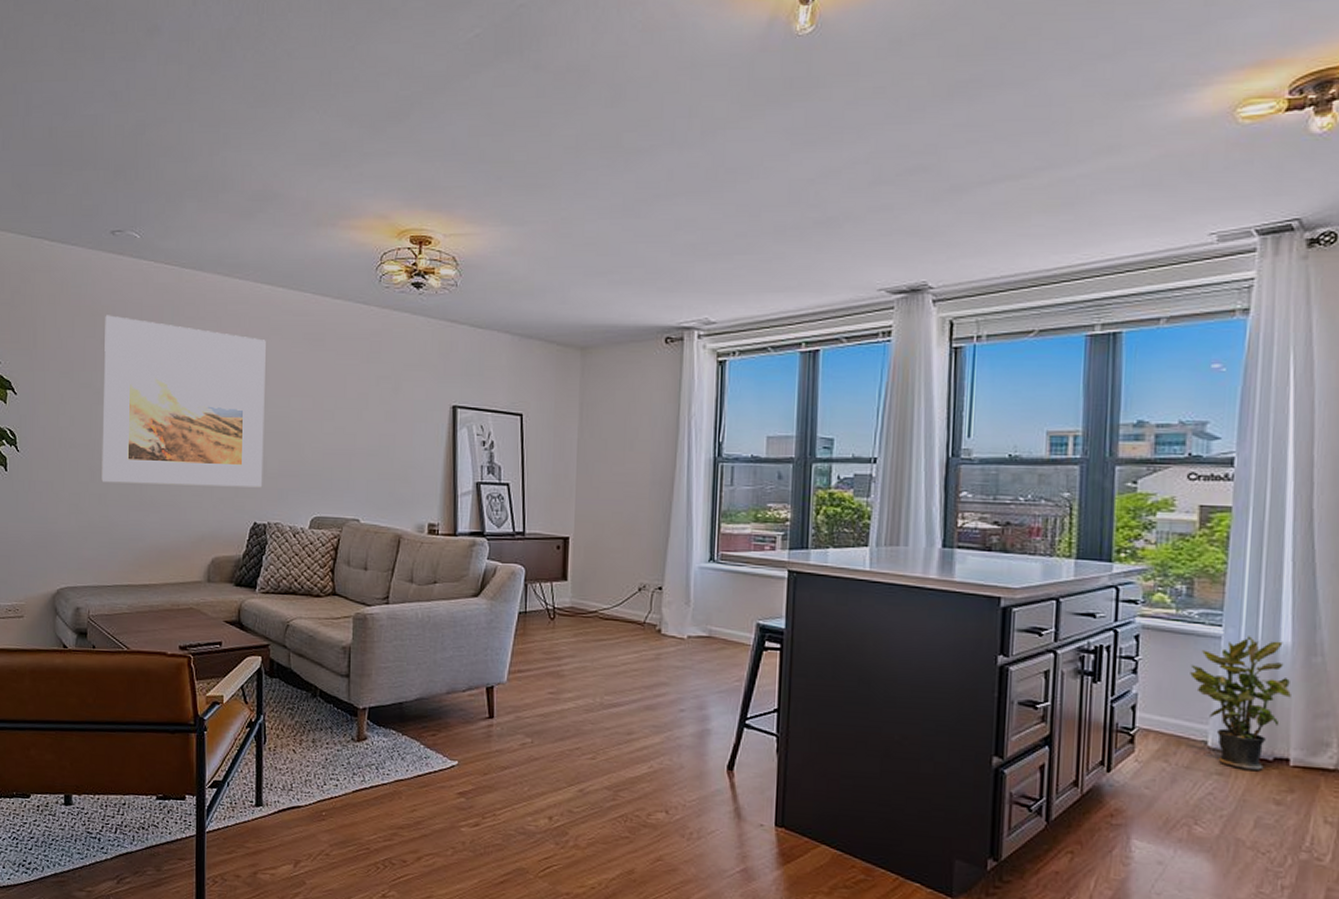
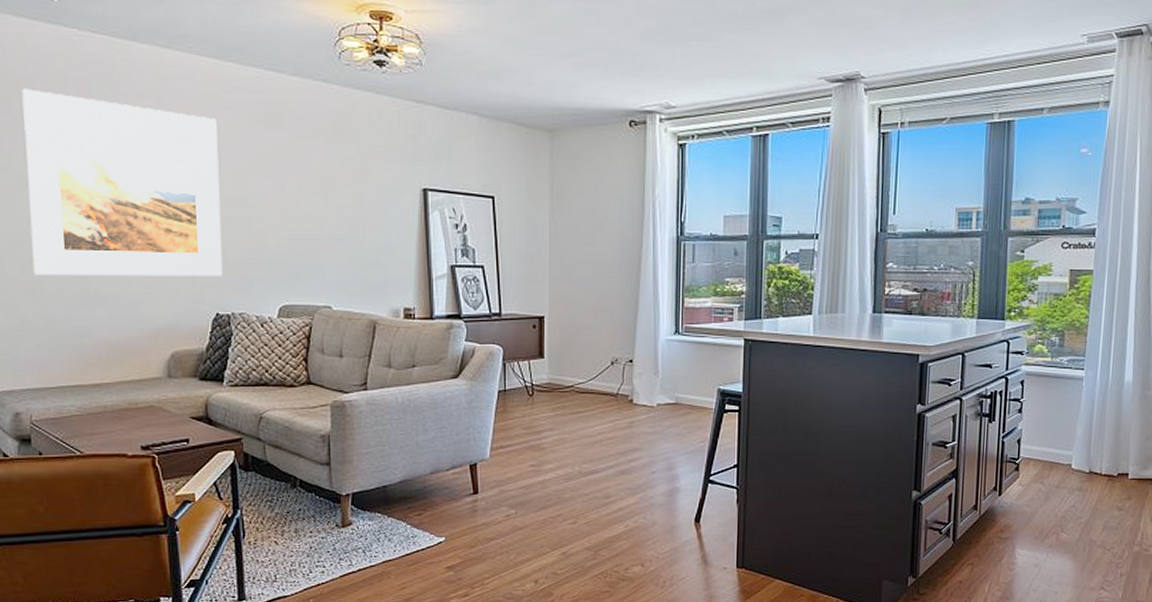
potted plant: present [1190,636,1291,771] -> none [1060,377,1131,486]

